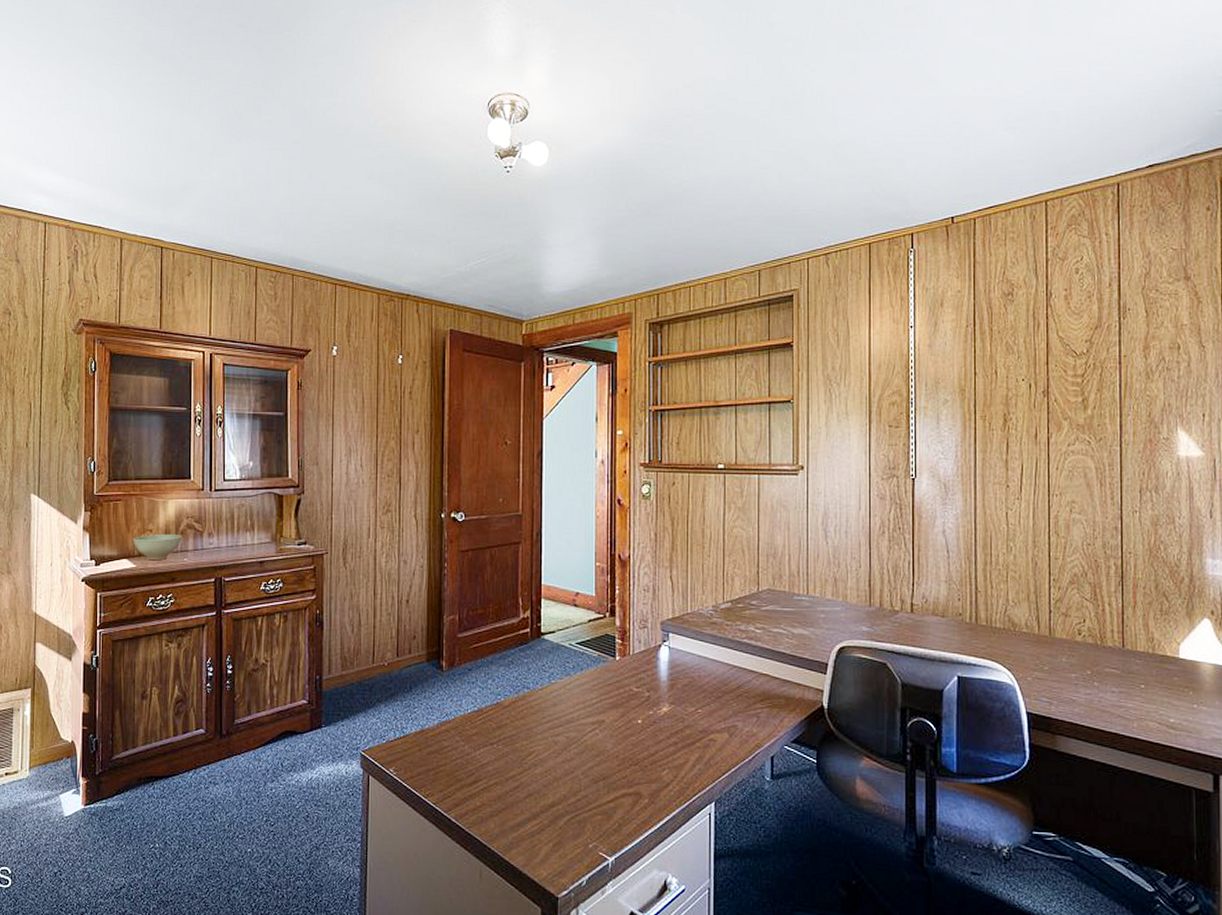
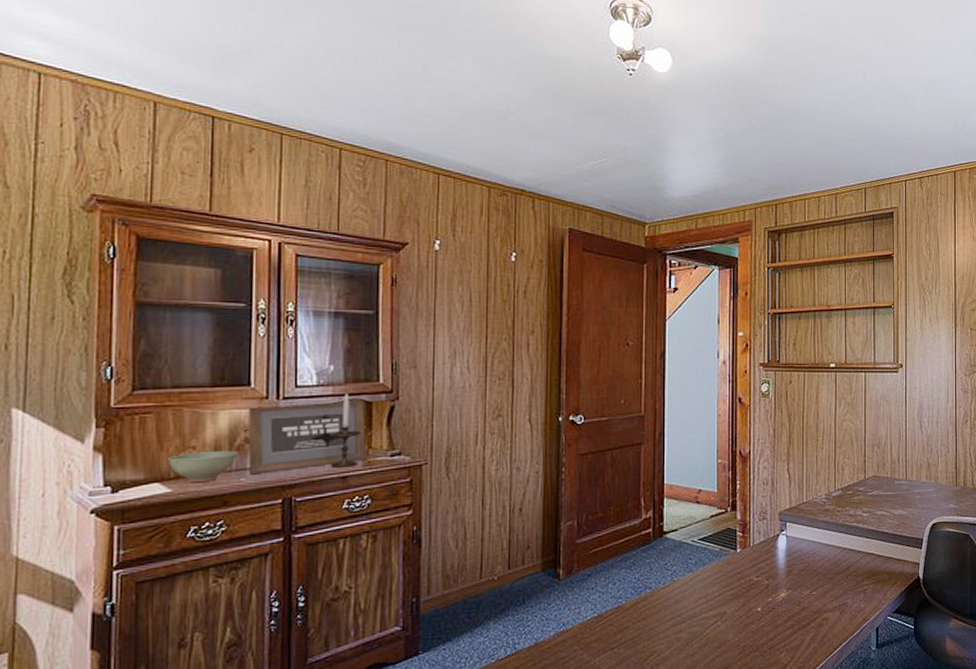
picture frame: none [189,490,278,556] -> present [247,396,366,475]
candlestick: none [250,482,274,553] -> present [329,388,361,468]

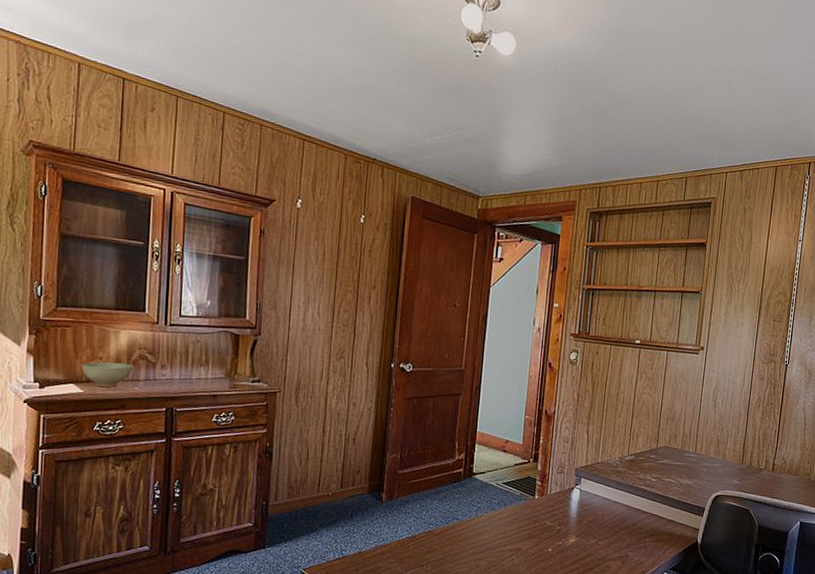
picture frame: present [247,396,366,475] -> none [141,328,233,386]
candlestick: present [329,388,361,468] -> none [204,320,229,388]

